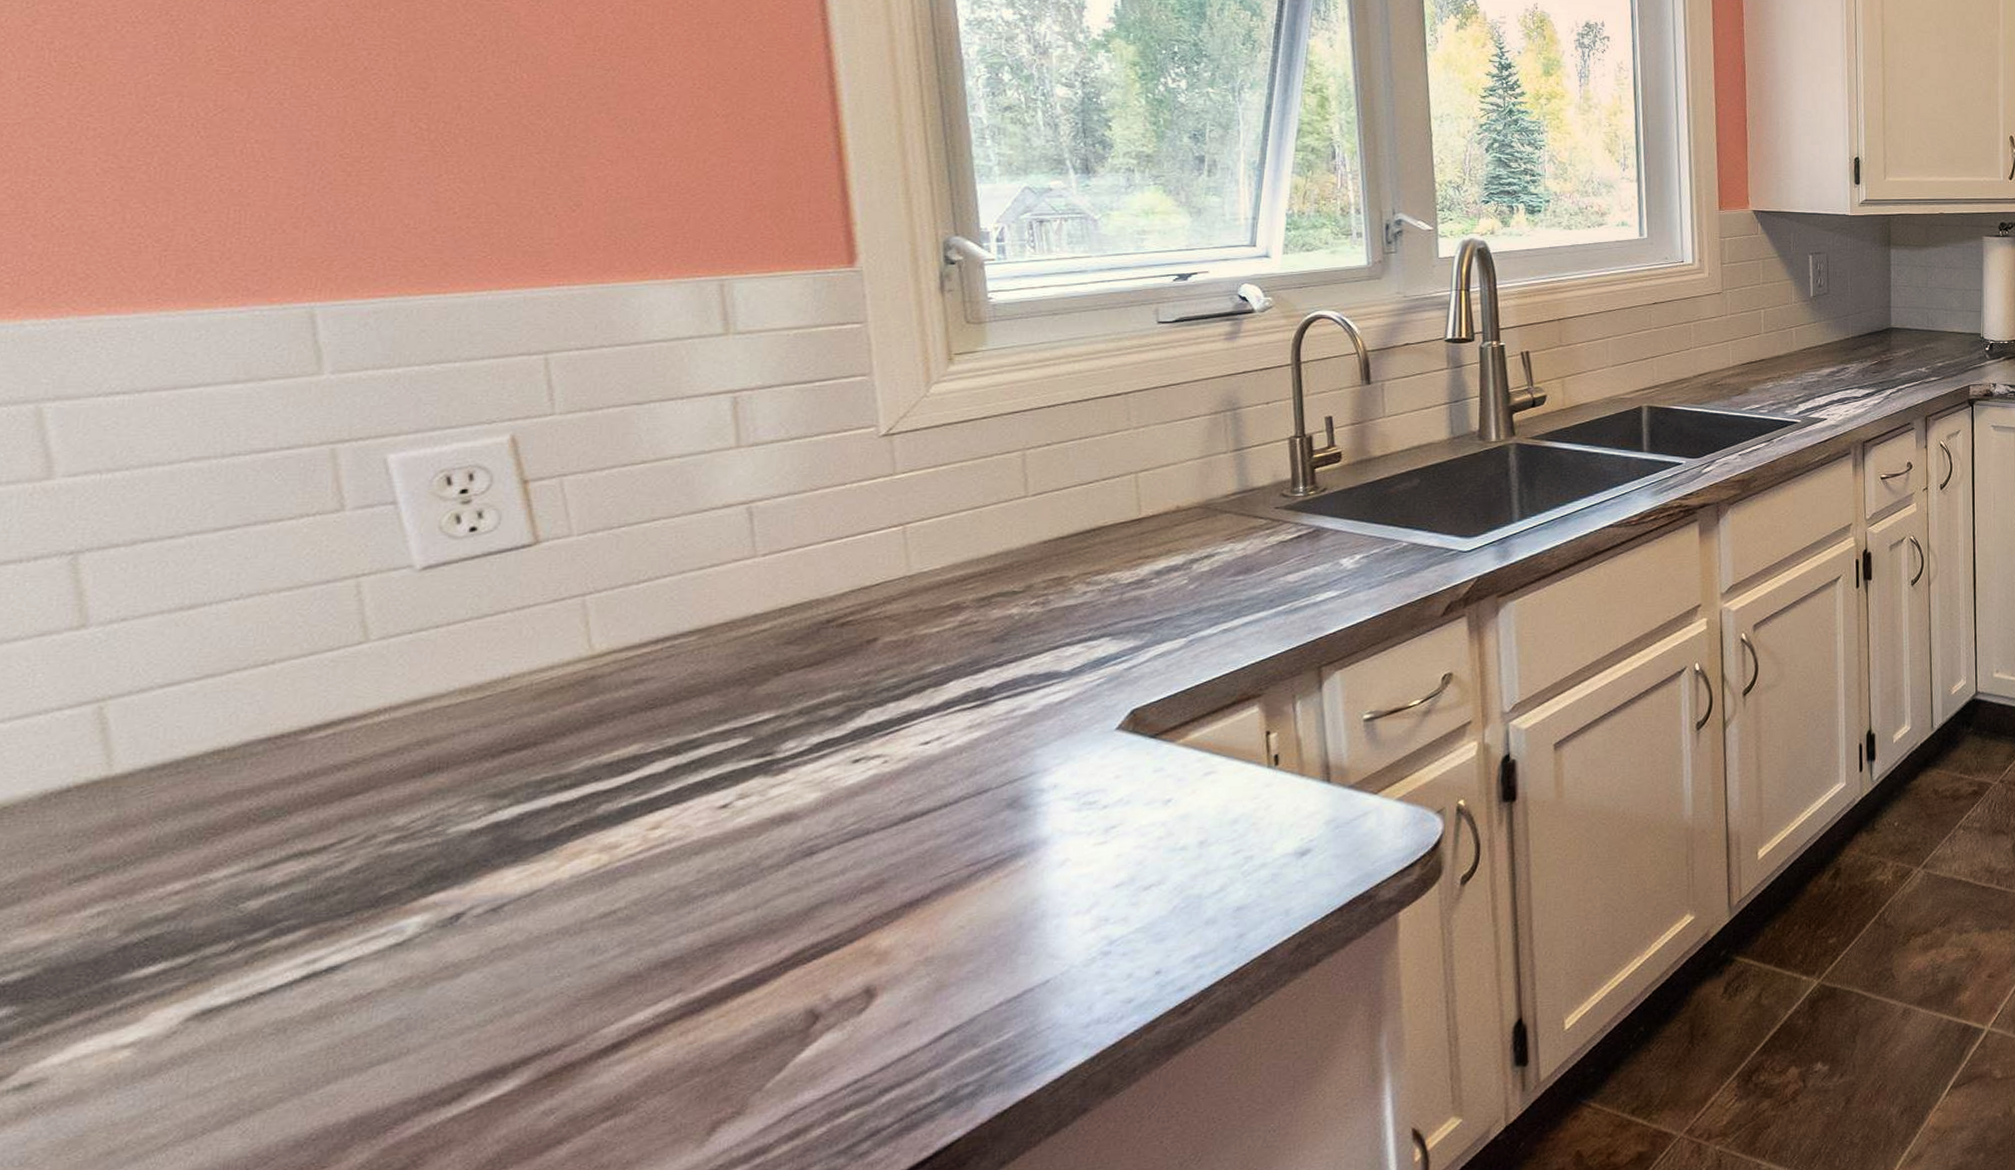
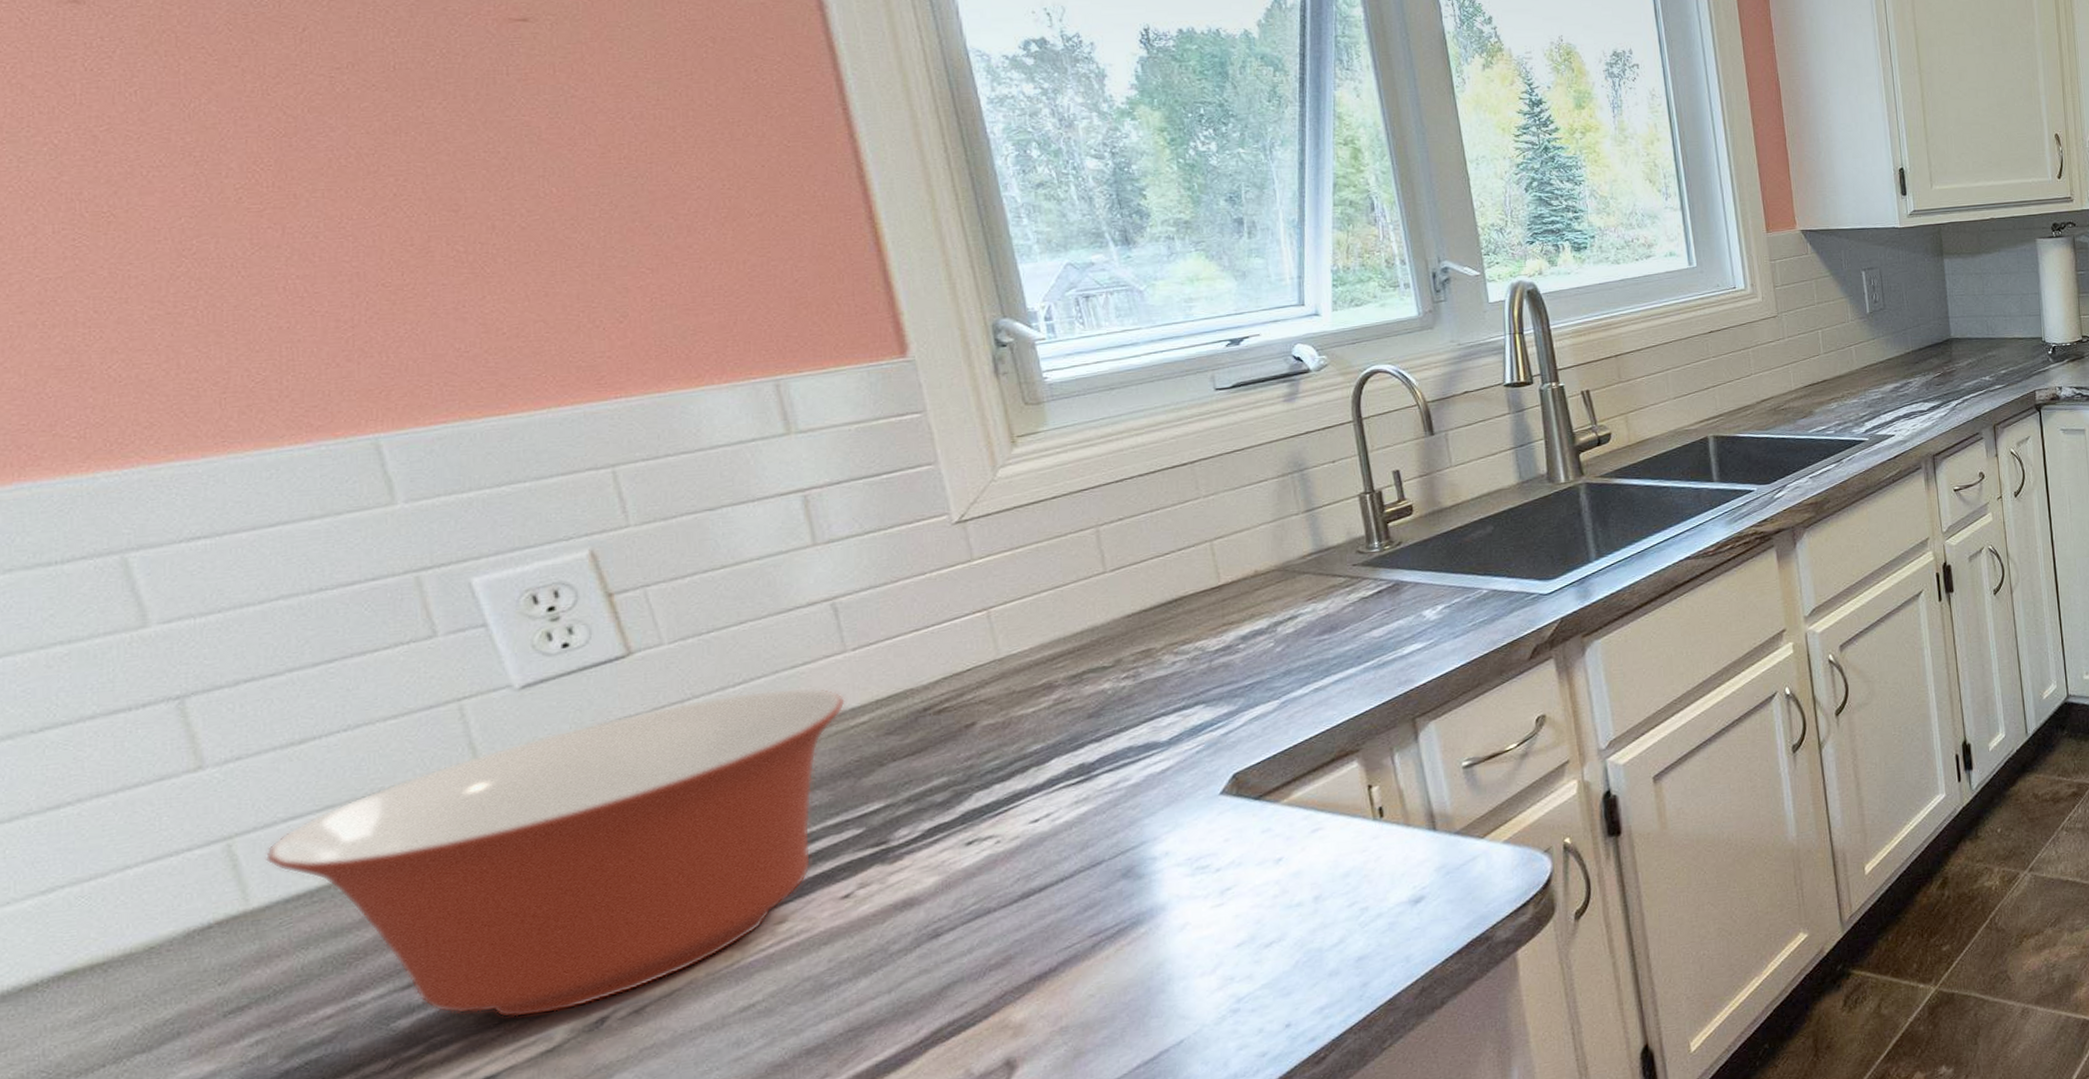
mixing bowl: none [135,589,749,907] -> present [264,687,845,1018]

